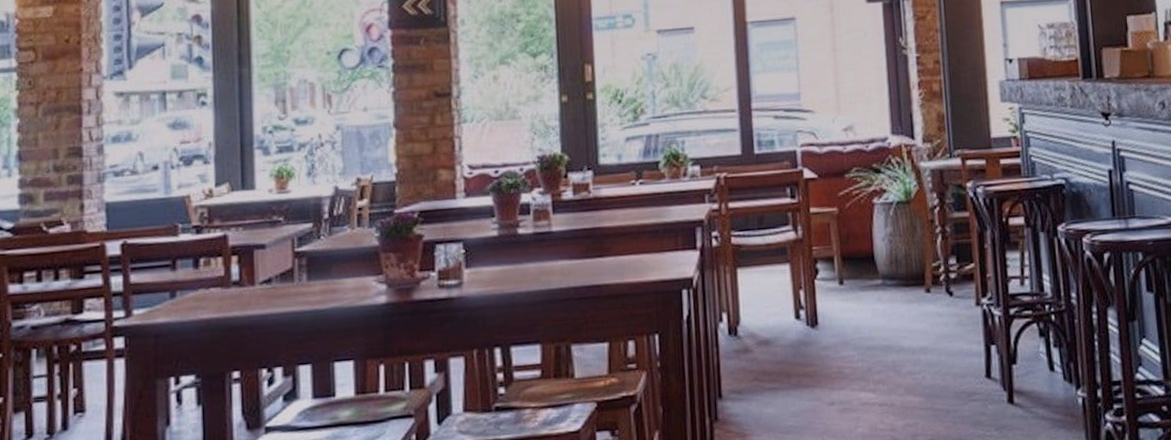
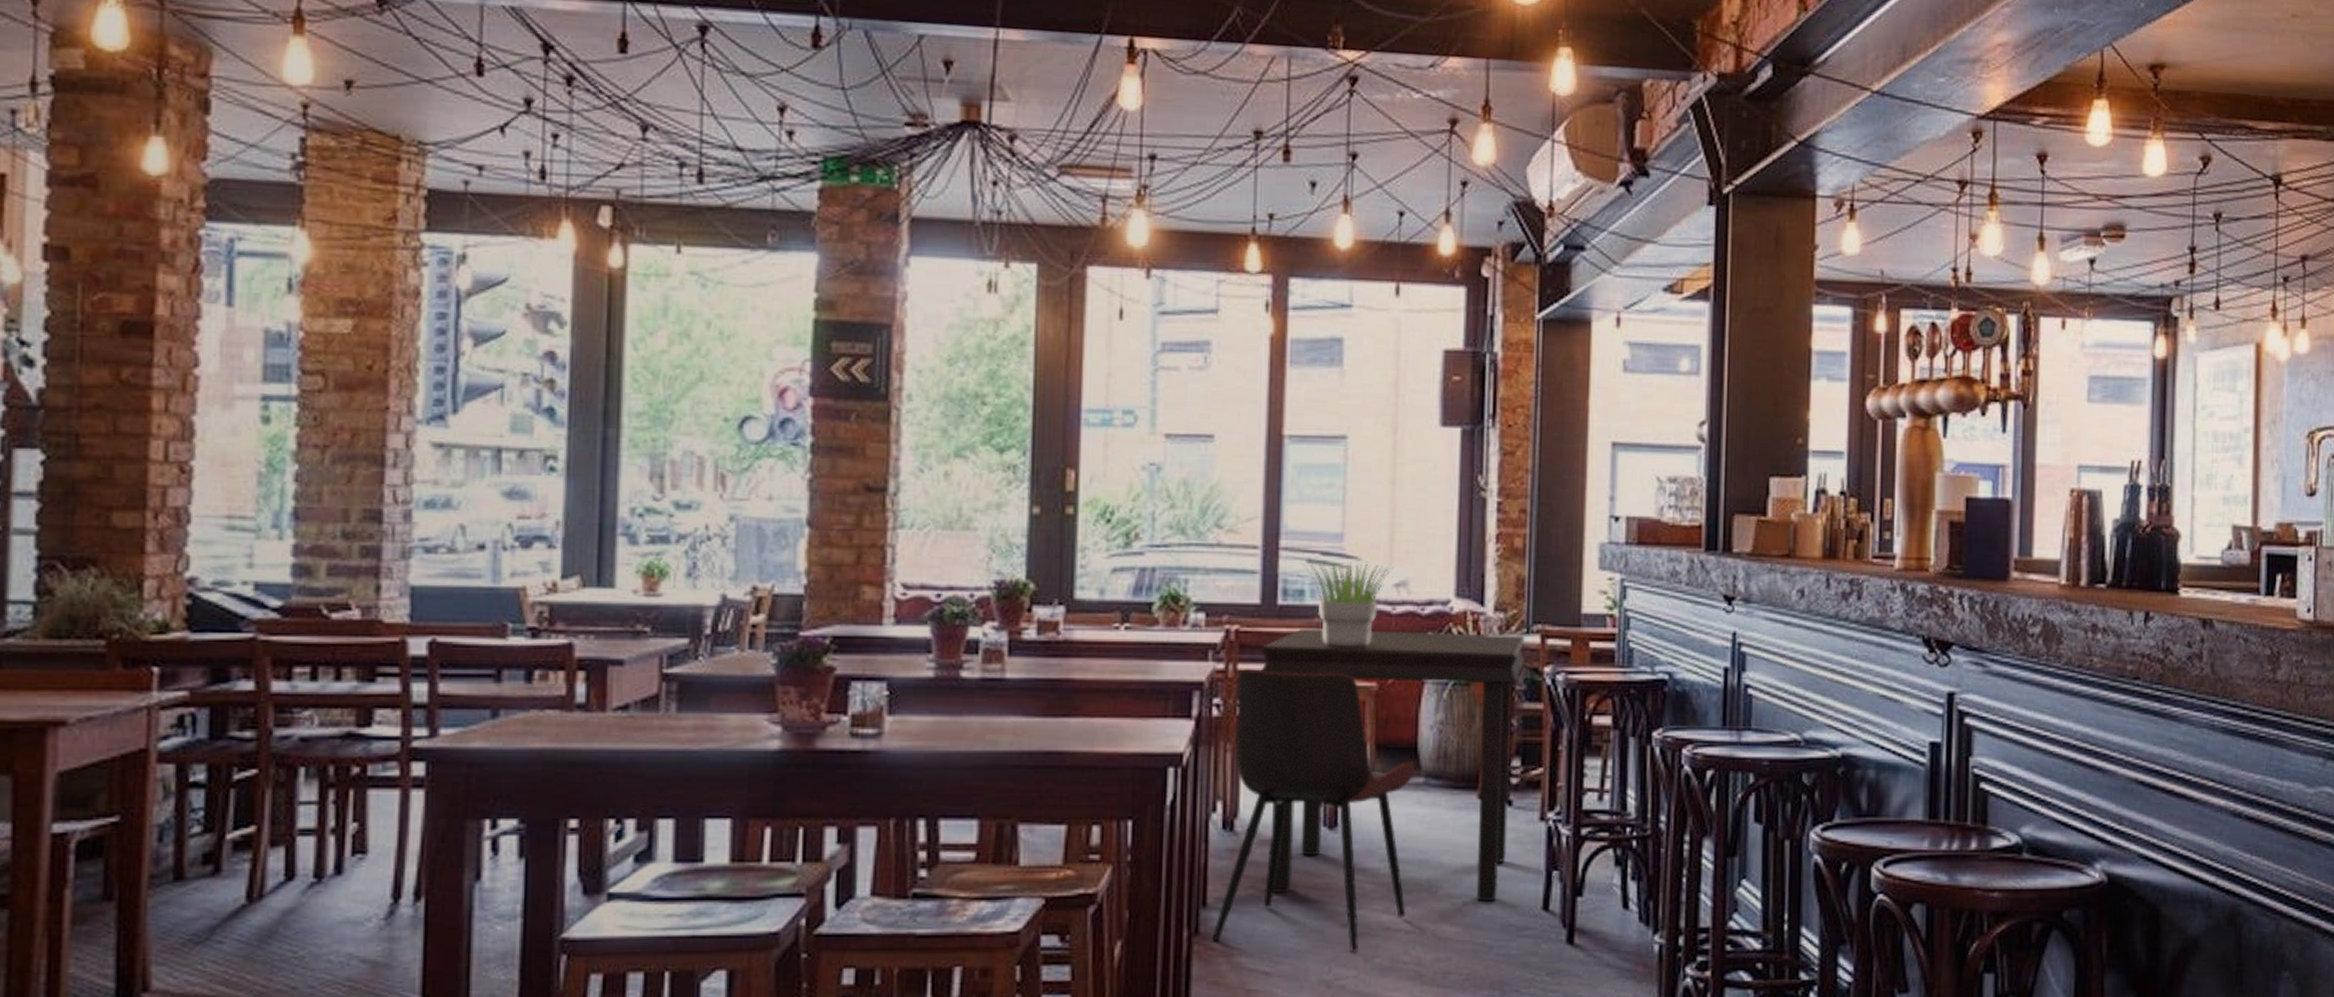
dining chair: none [729,203,879,426] -> present [1212,668,1416,952]
dining table: none [745,159,953,383] -> present [1260,629,1525,902]
potted plant: none [771,113,842,183] -> present [1303,561,1395,647]

